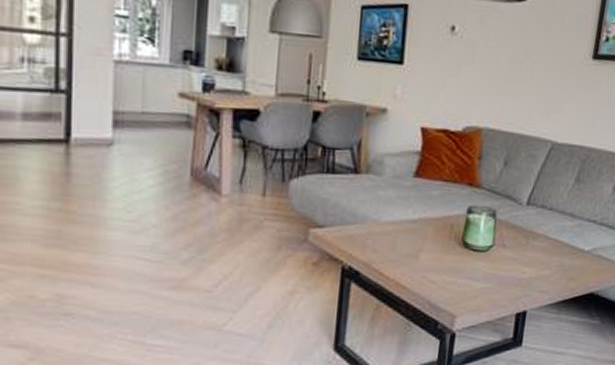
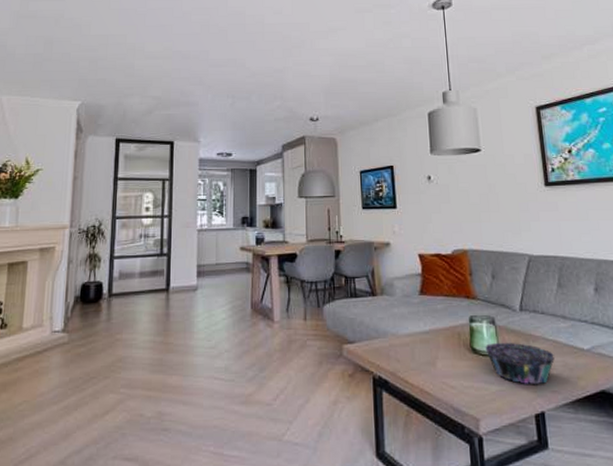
decorative bowl: none [478,237,552,284] -> present [485,342,555,385]

